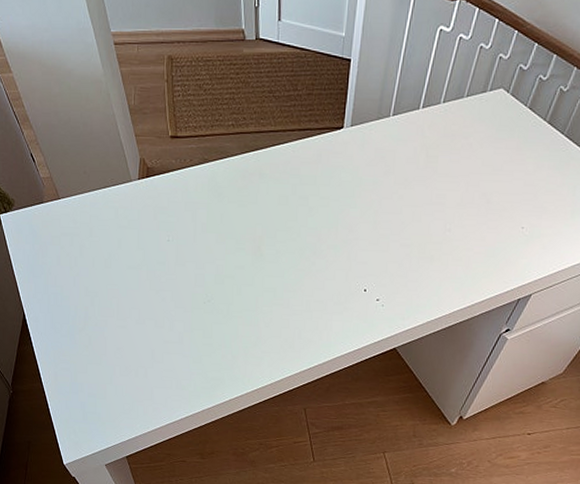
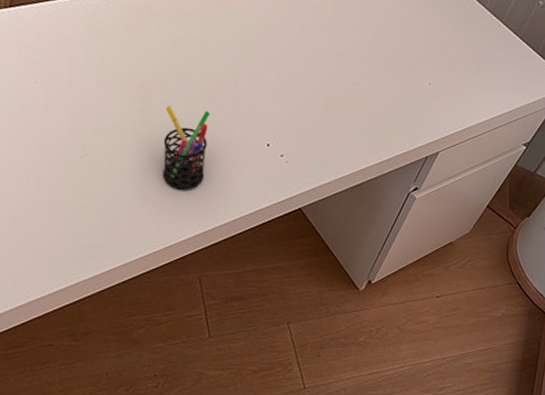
pen holder: none [272,257,313,332] -> present [162,106,210,190]

